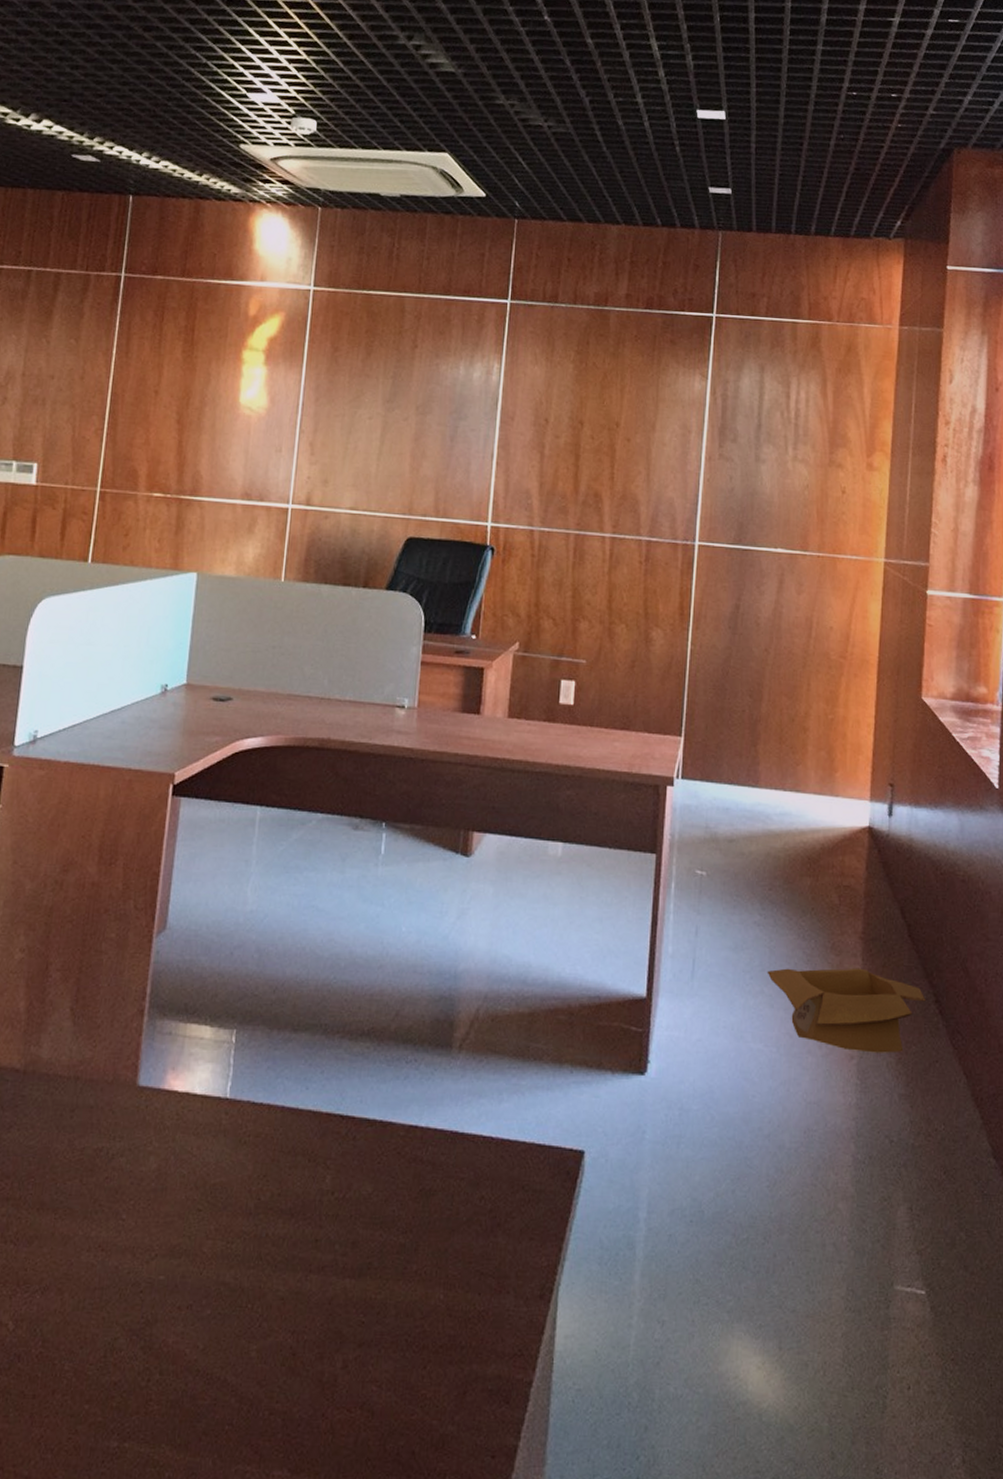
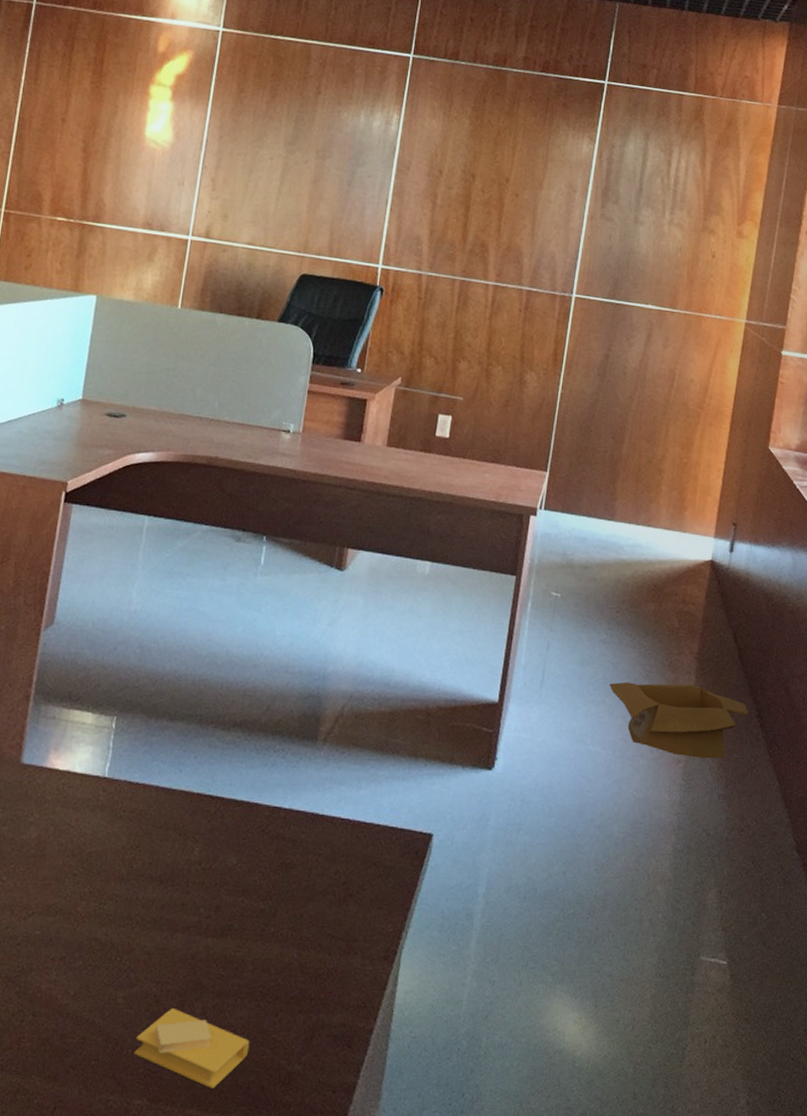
sticky notes: none [270,1361,397,1456] -> present [133,1007,250,1089]

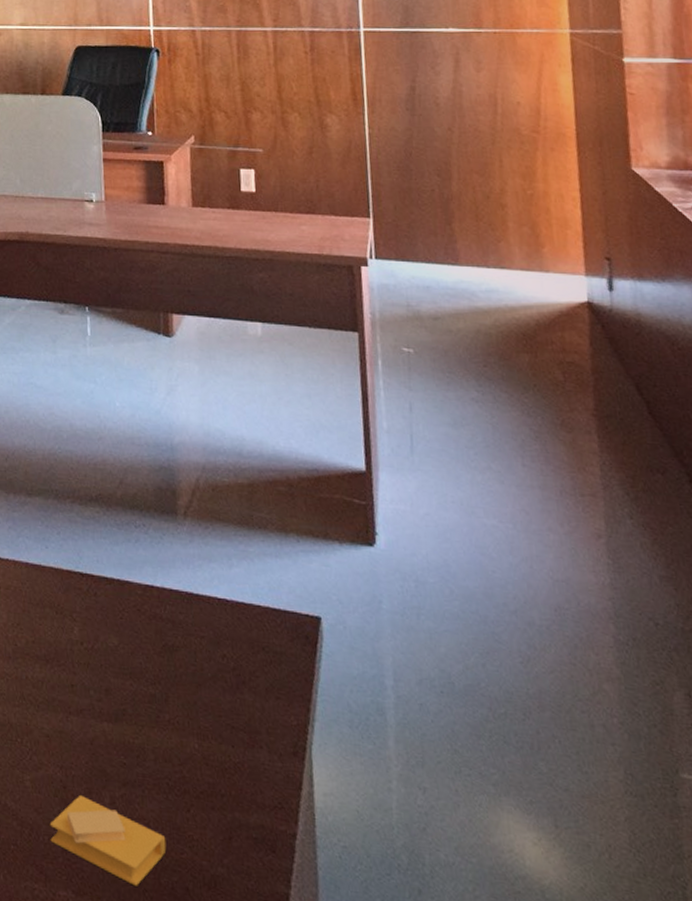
cardboard box: present [609,682,749,759] -> none [492,444,678,534]

